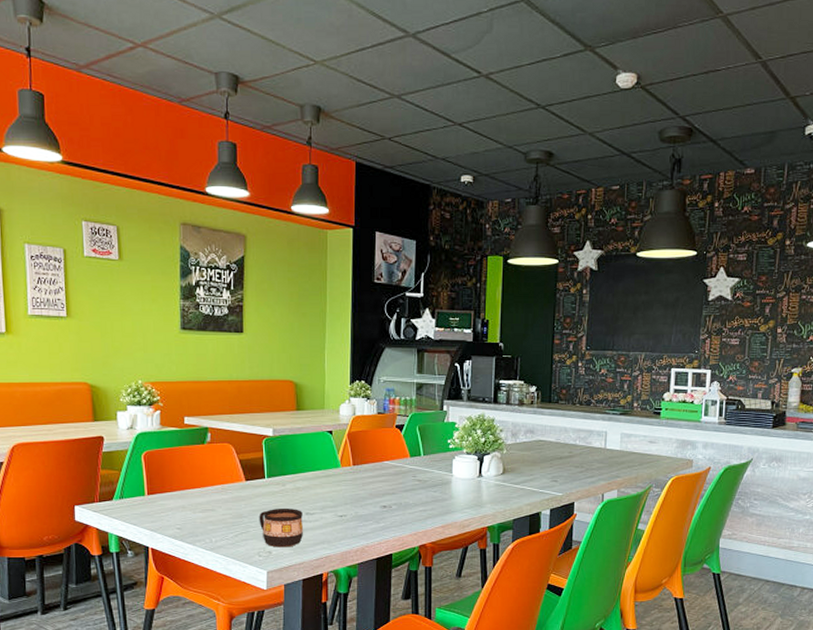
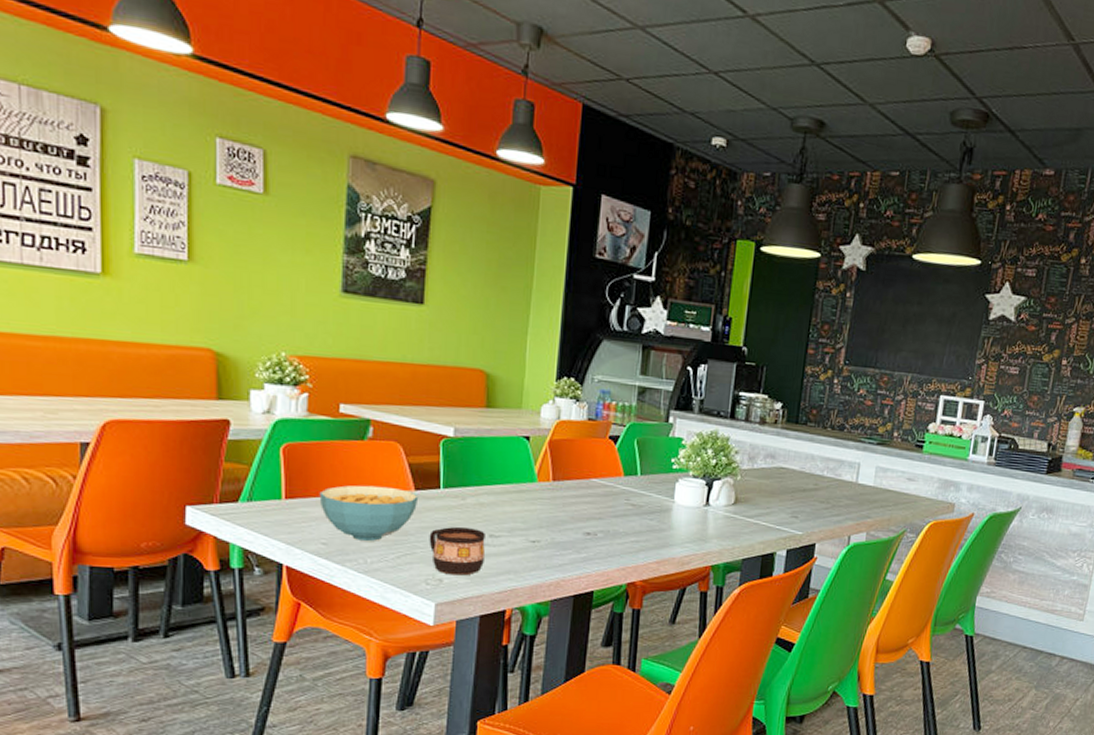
cereal bowl: none [173,480,249,524] -> present [319,485,419,541]

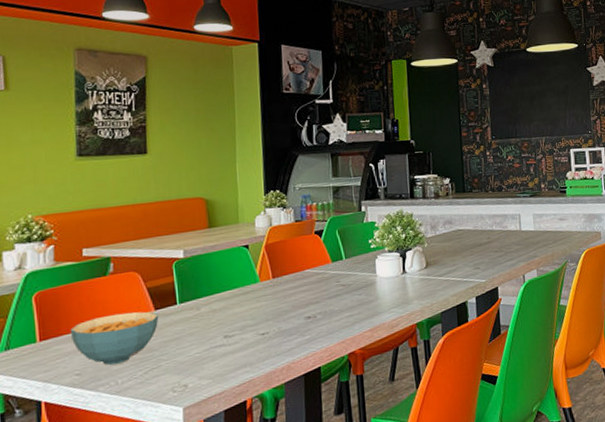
cup: present [429,526,485,576] -> none [171,333,222,380]

